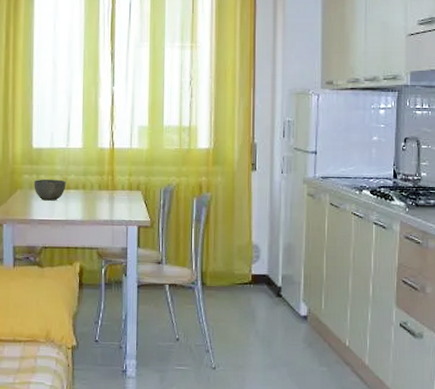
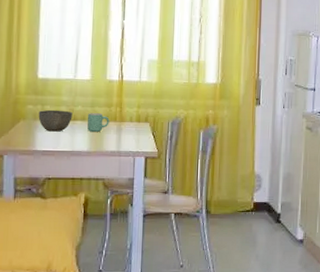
mug: none [81,182,102,201] -> present [87,113,110,132]

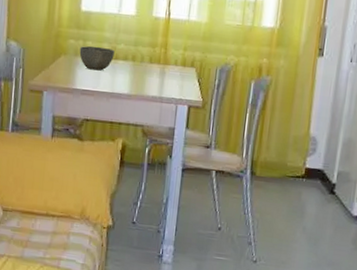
mug: present [87,113,110,132] -> none [129,52,153,74]

